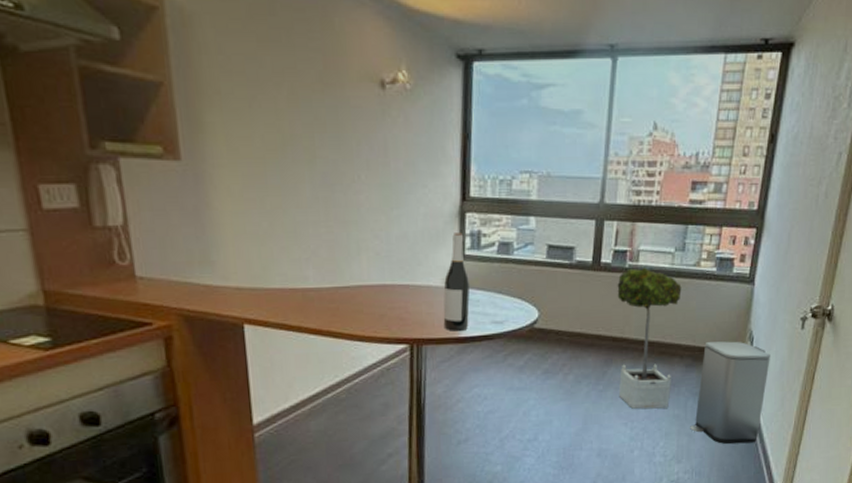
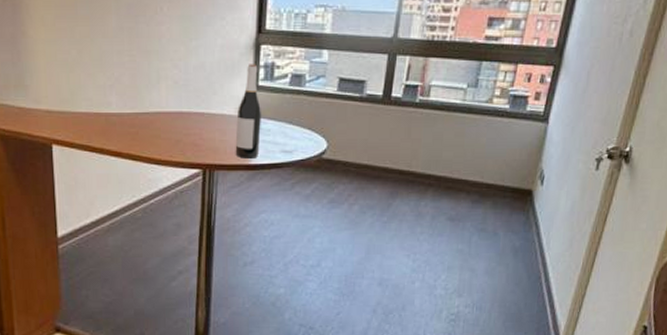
potted tree: present [617,267,682,409] -> none [402,102,472,242]
pedal bin: present [690,341,770,444] -> none [473,178,561,282]

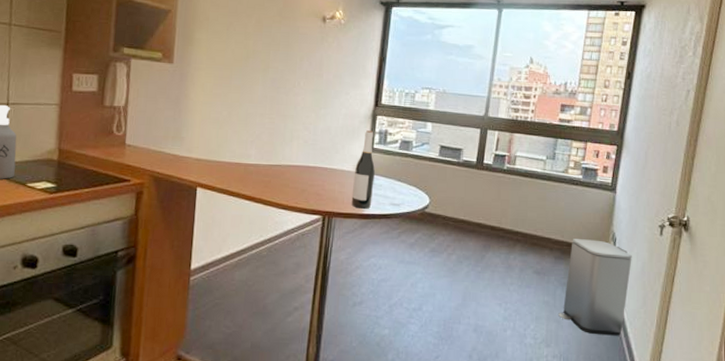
pedal bin: none [473,178,561,282] -> present [558,238,632,336]

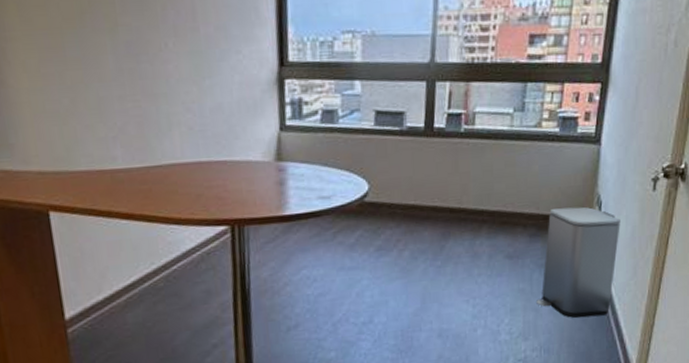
wine bottle: present [351,130,376,209] -> none [264,101,294,209]

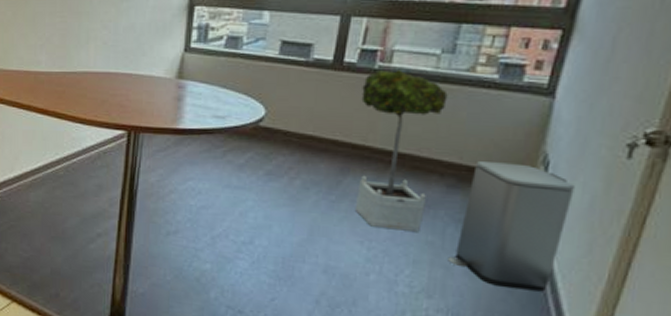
potted tree: none [452,131,523,285] -> present [354,69,448,232]

